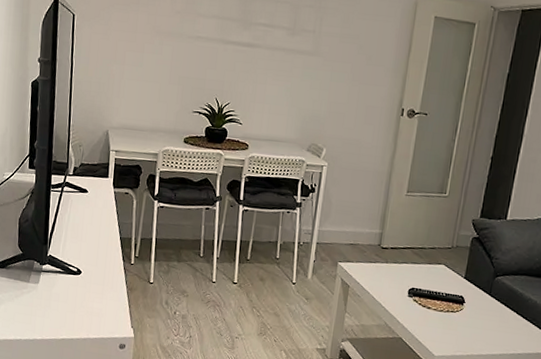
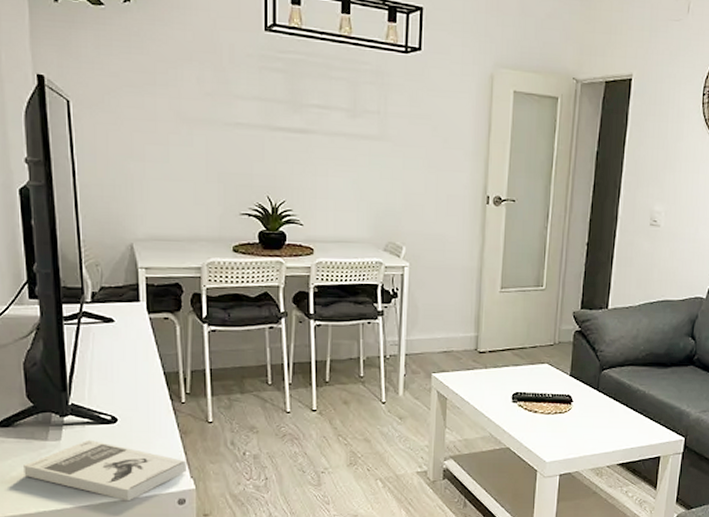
book: none [9,285,130,340] -> present [23,439,187,502]

